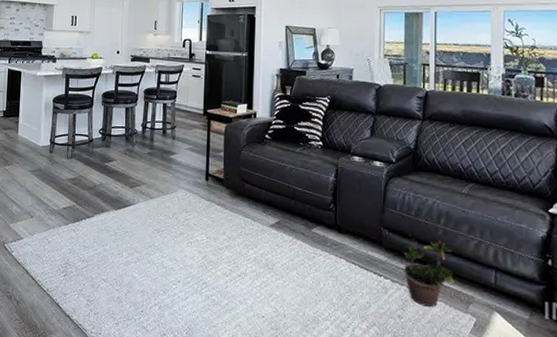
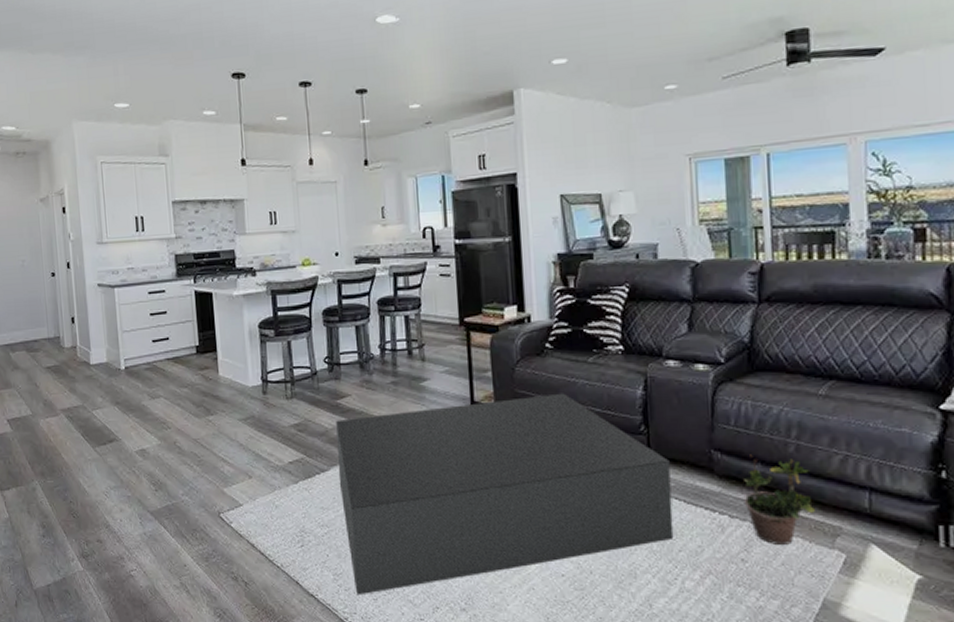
coffee table: none [99,173,350,320] -> present [336,393,674,596]

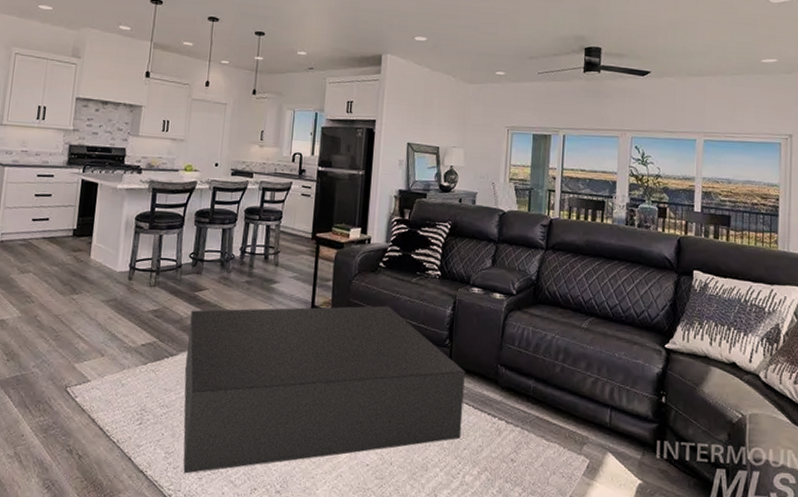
potted plant: present [742,454,815,545] -> none [518,371,570,449]

